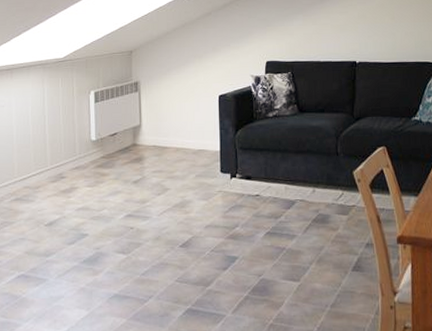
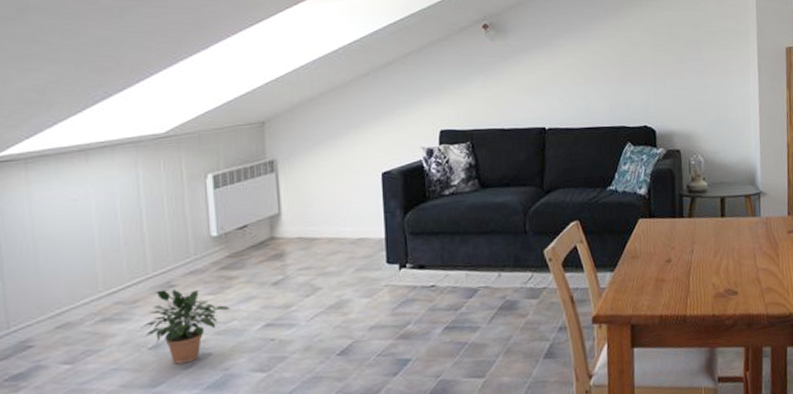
potted plant: none [40,180,103,240] -> present [140,289,231,365]

